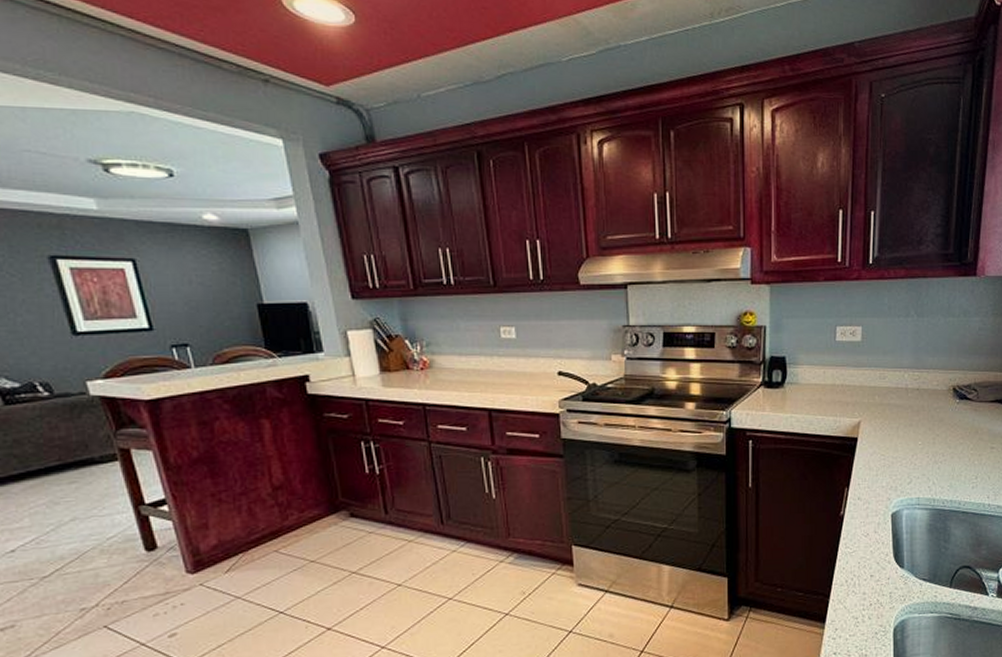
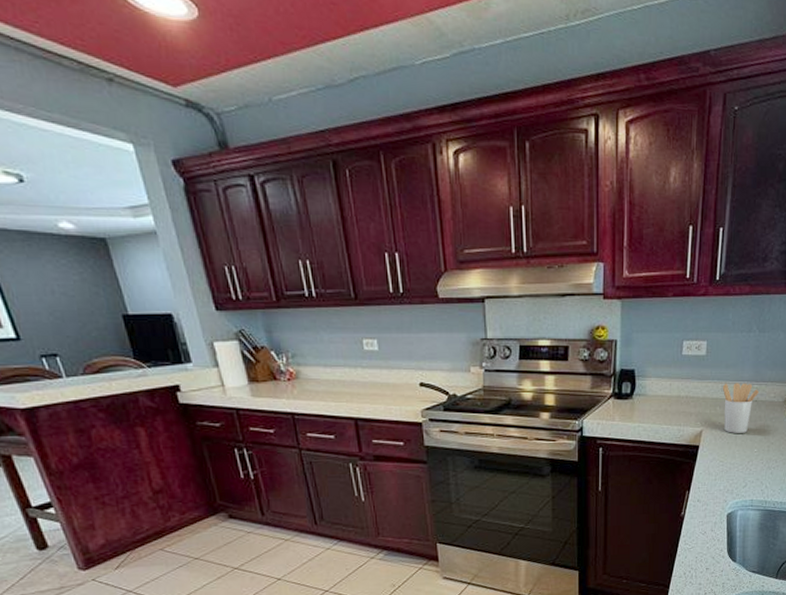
utensil holder: none [880,370,921,424] -> present [722,383,760,433]

